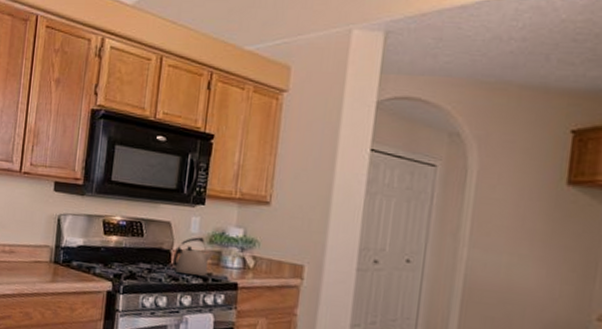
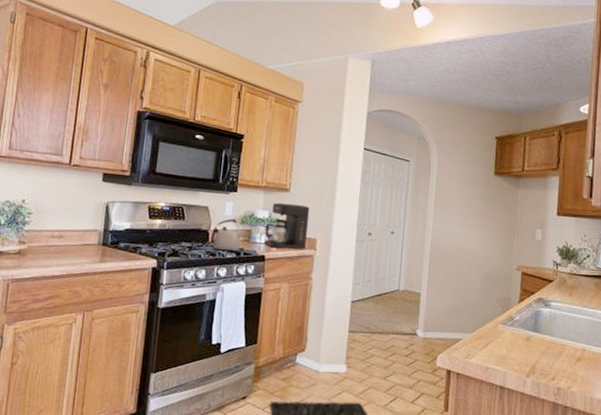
coffee maker: none [236,218,296,278] -> present [263,202,310,250]

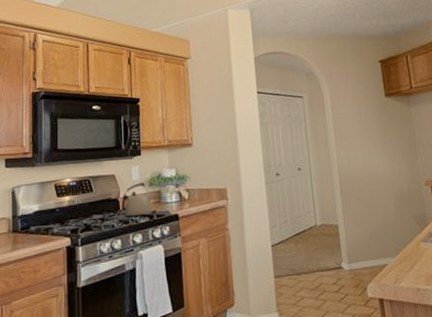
coffee maker: present [263,202,310,250] -> none [174,157,218,205]

